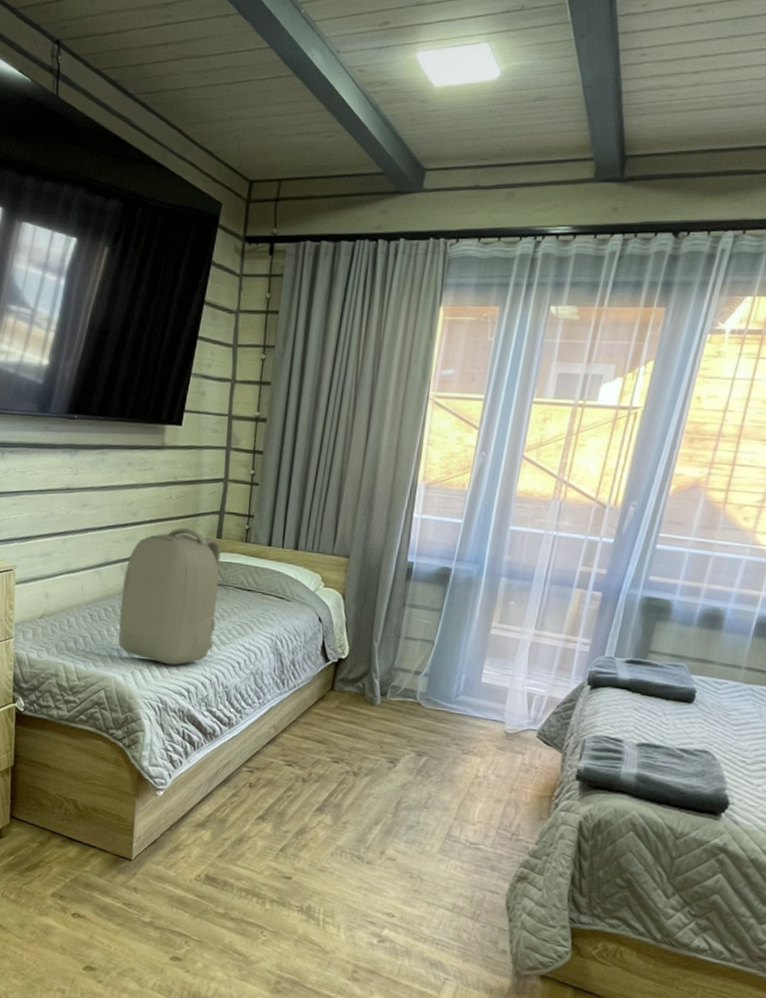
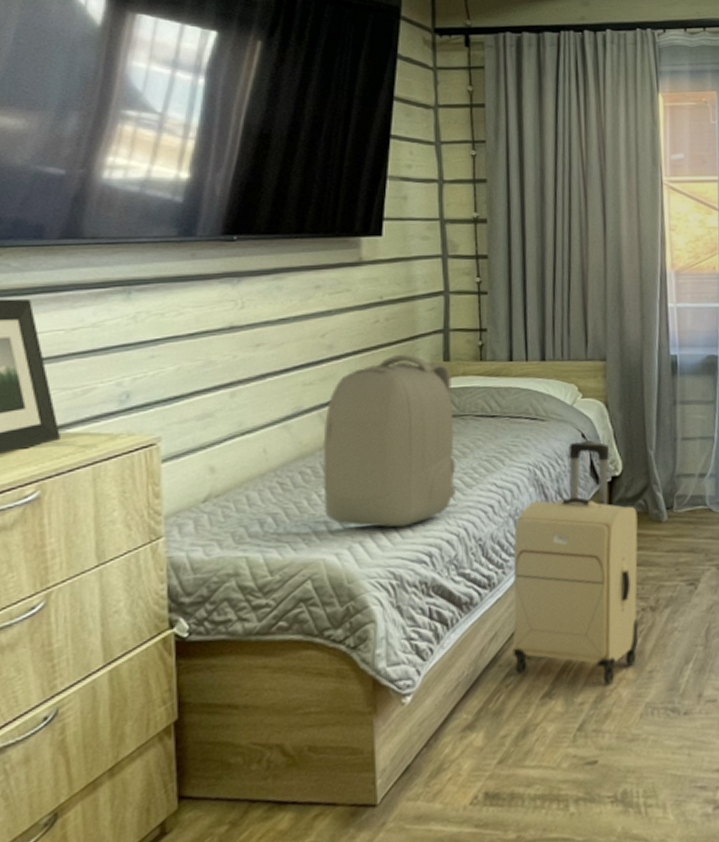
suitcase: none [239,623,355,824] -> present [512,440,639,685]

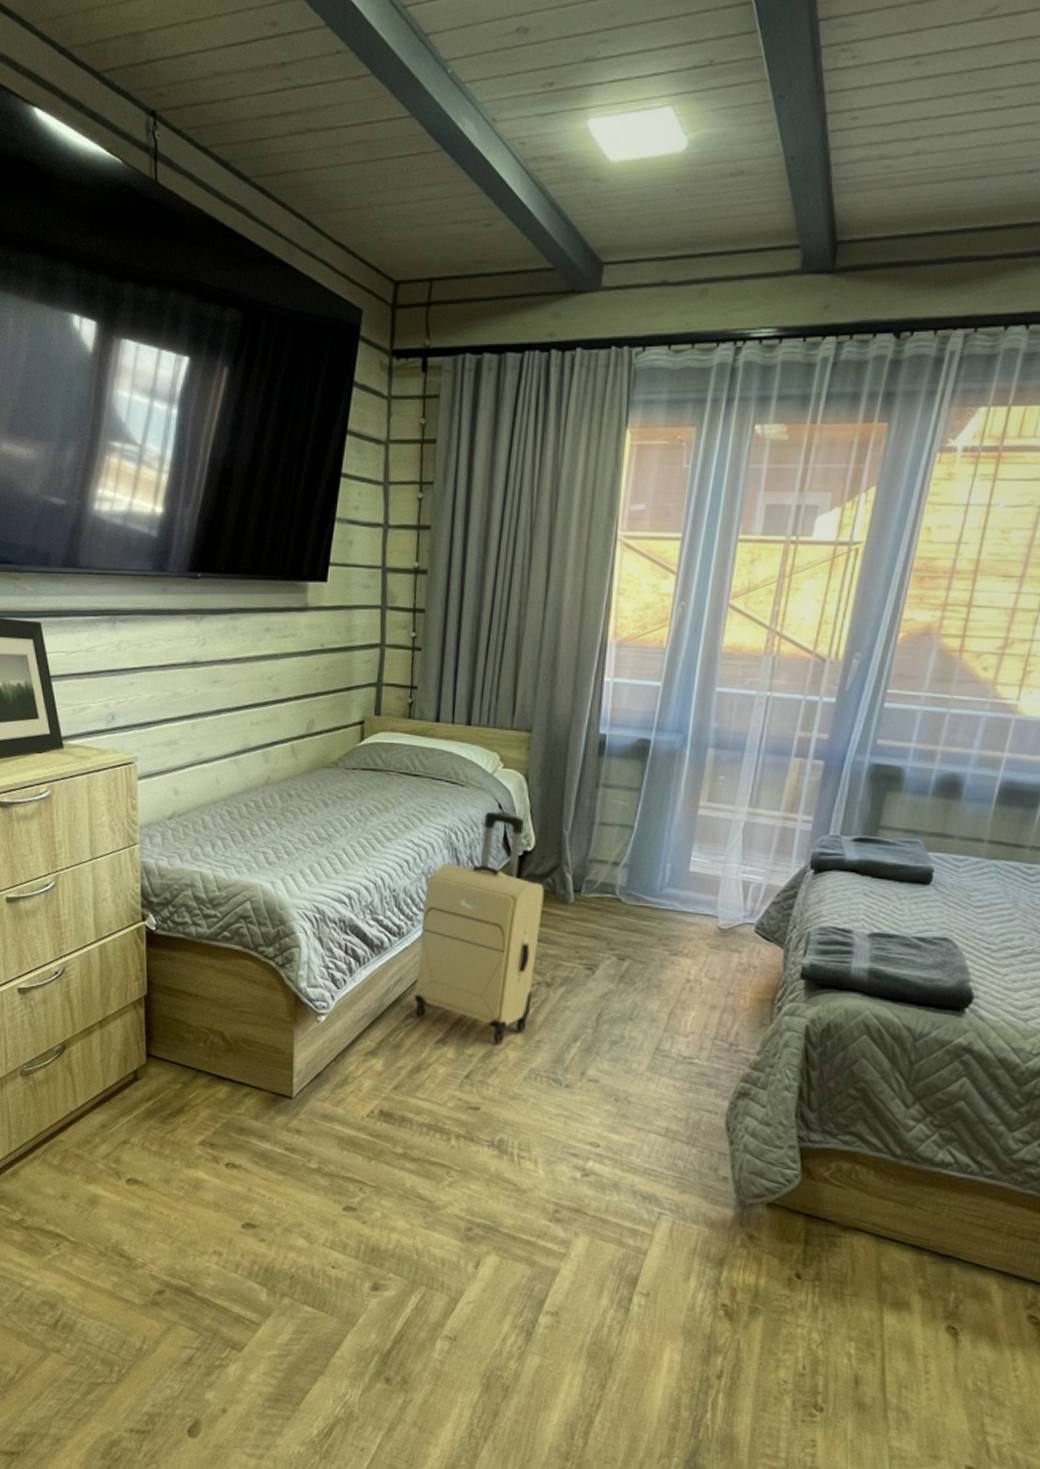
backpack: present [323,355,459,528] -> none [263,704,381,868]

